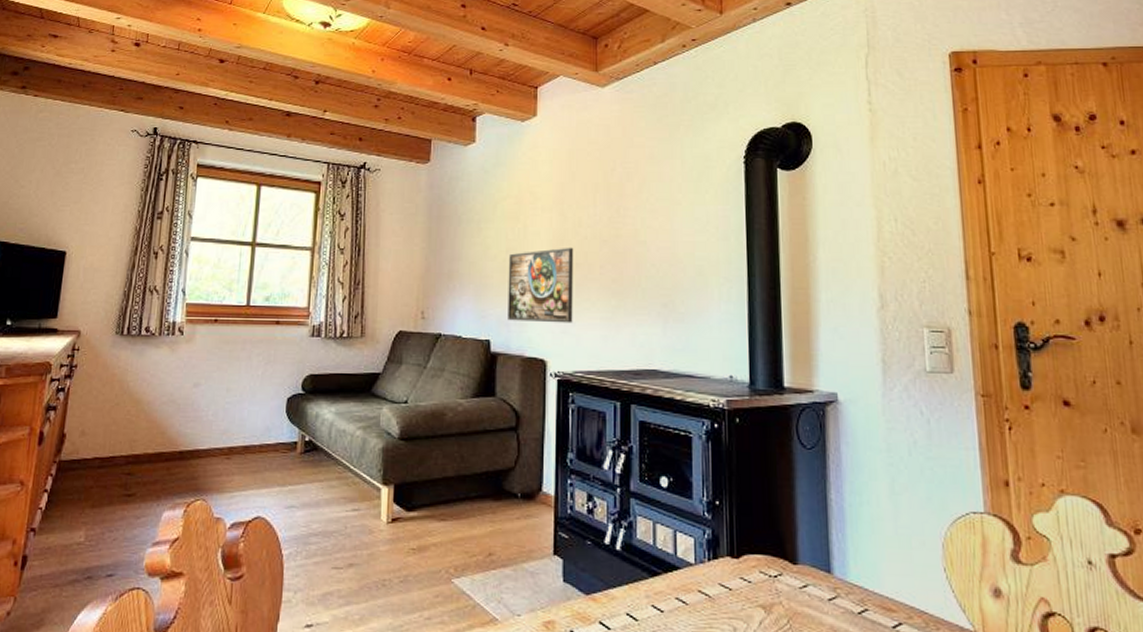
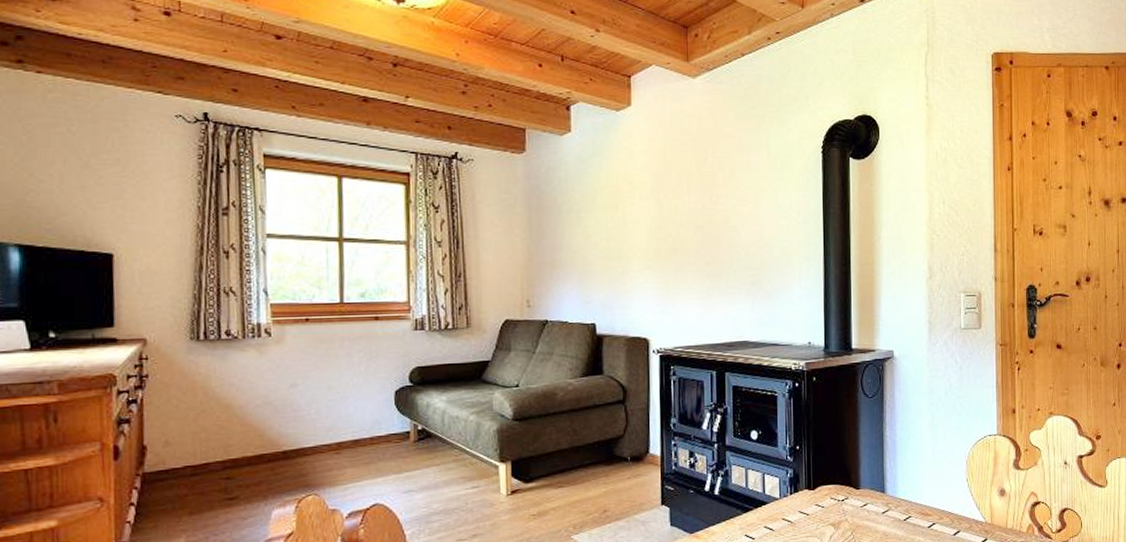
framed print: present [508,247,574,323] -> none [609,233,672,305]

